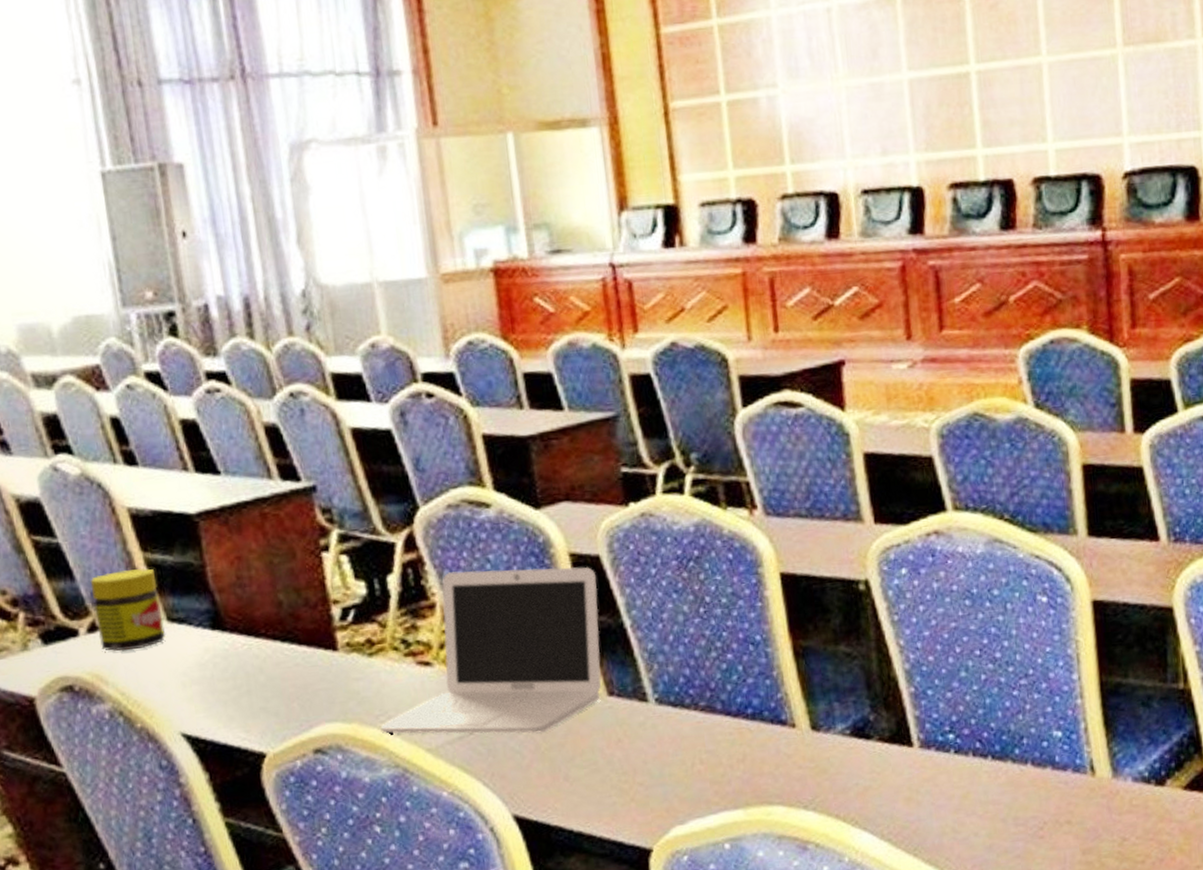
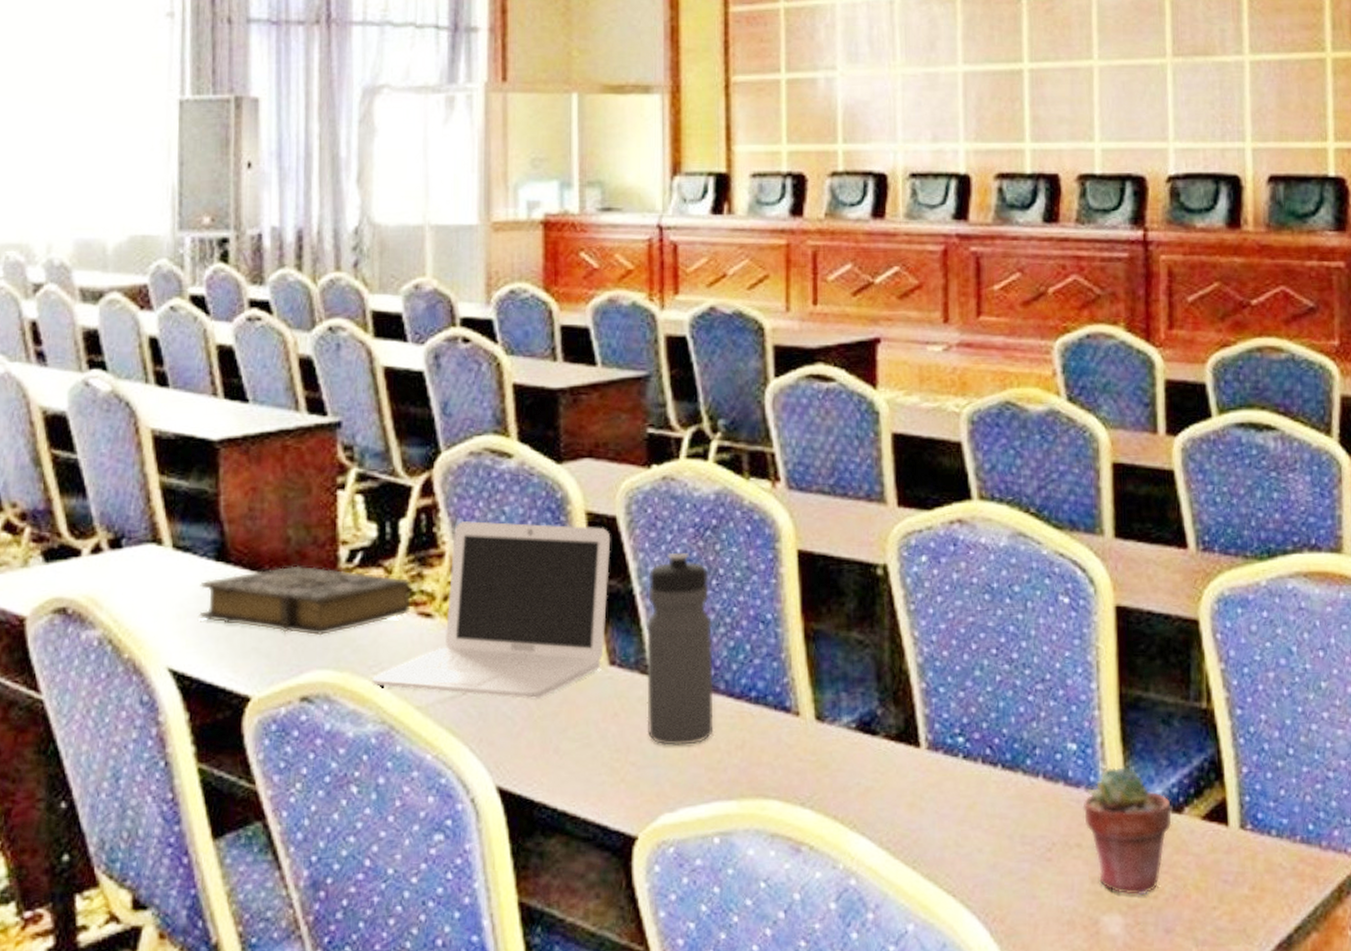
jar: present [90,568,166,651] -> none [101,491,169,576]
book: none [200,627,409,692] -> present [199,565,411,636]
water bottle: none [637,584,715,765] -> present [645,552,714,746]
potted succulent: none [1070,747,1156,862] -> present [1082,765,1172,896]

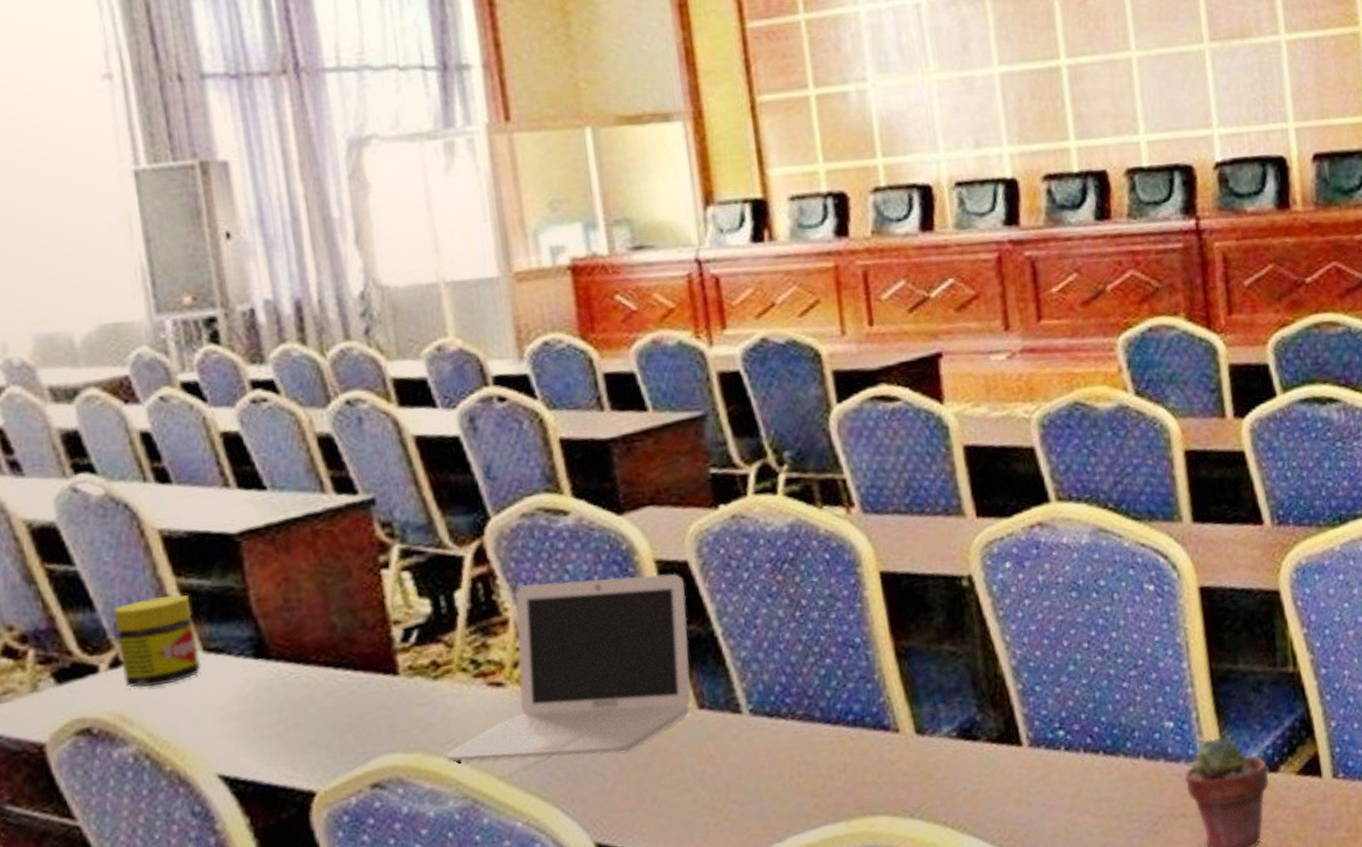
jar: none [101,491,169,576] -> present [113,594,202,688]
book: present [199,565,411,636] -> none [240,650,479,723]
water bottle: present [645,552,714,746] -> none [729,588,814,780]

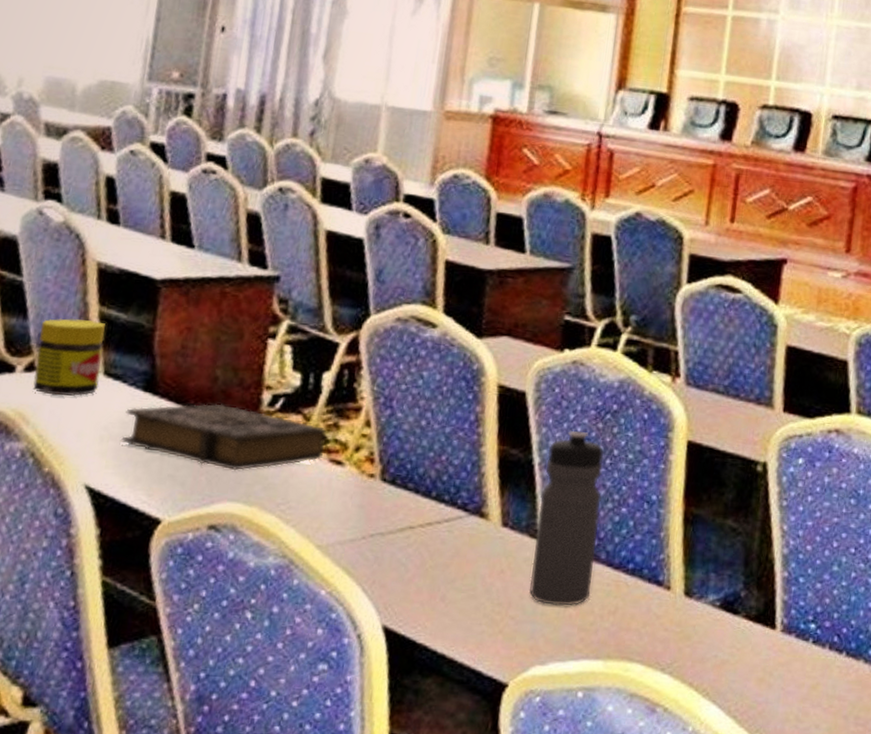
book: none [240,650,479,723] -> present [121,403,326,471]
laptop: present [446,573,691,762] -> none [278,380,519,551]
water bottle: none [729,588,814,780] -> present [529,430,605,606]

